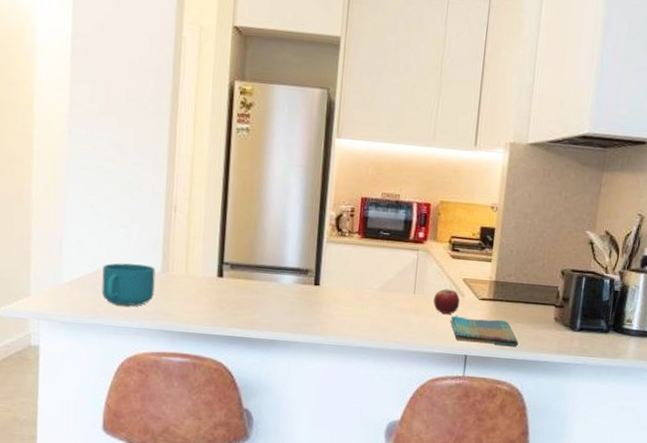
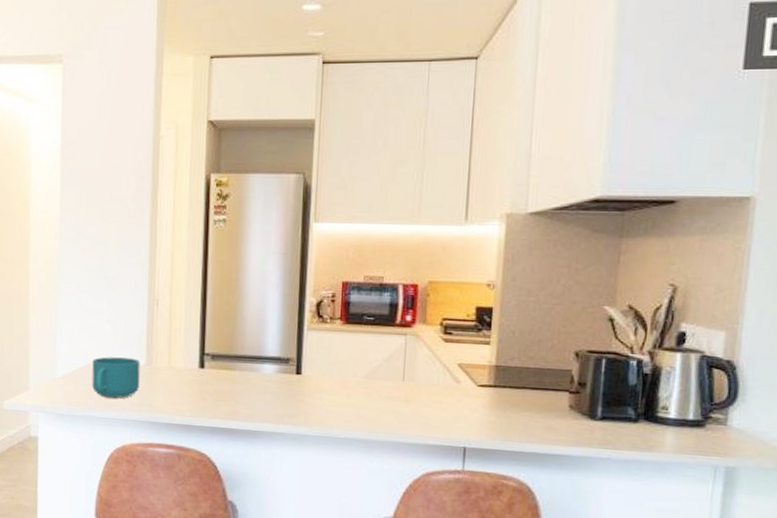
fruit: present [433,288,460,314] -> none [425,375,456,403]
dish towel: present [450,316,518,346] -> none [445,404,526,437]

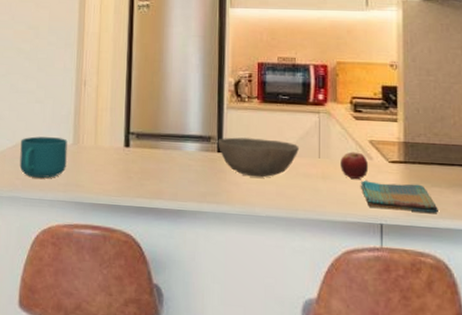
bowl: none [296,359,382,400] -> present [218,137,299,178]
fruit: none [425,375,456,403] -> present [341,151,369,179]
dish towel: none [445,404,526,437] -> present [360,181,438,213]

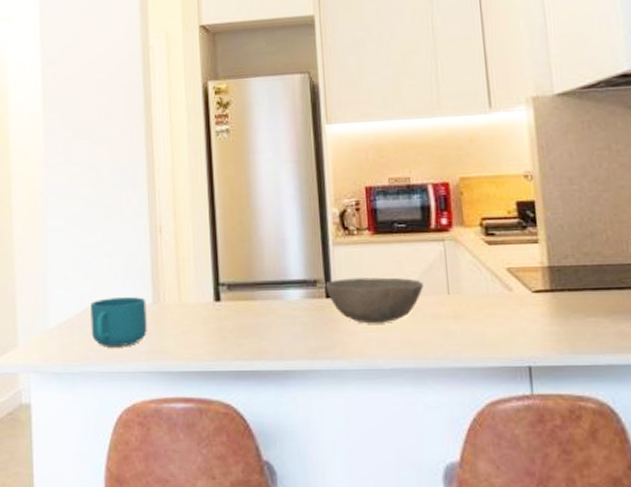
fruit: present [341,151,369,179] -> none [474,283,509,315]
dish towel: present [360,181,438,213] -> none [500,315,597,349]

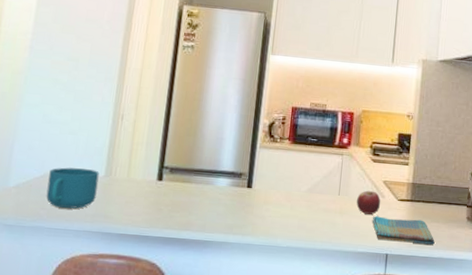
bowl: present [325,277,423,324] -> none [248,174,322,212]
fruit: none [474,283,509,315] -> present [356,190,381,215]
dish towel: none [500,315,597,349] -> present [372,216,435,245]

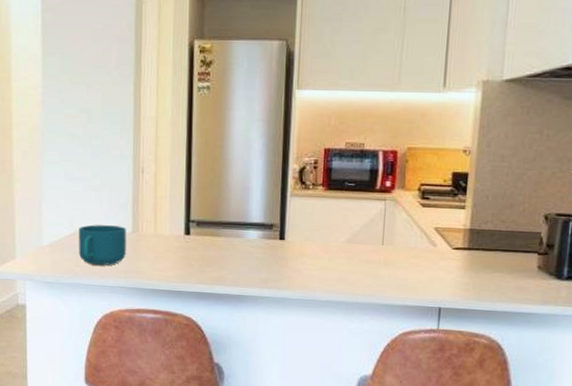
fruit: present [356,190,381,215] -> none [403,238,432,265]
dish towel: present [372,216,435,245] -> none [421,267,498,297]

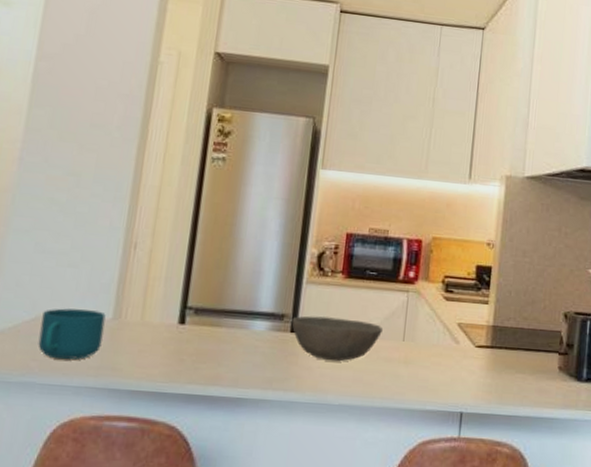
bowl: none [280,225,363,264] -> present [291,316,383,362]

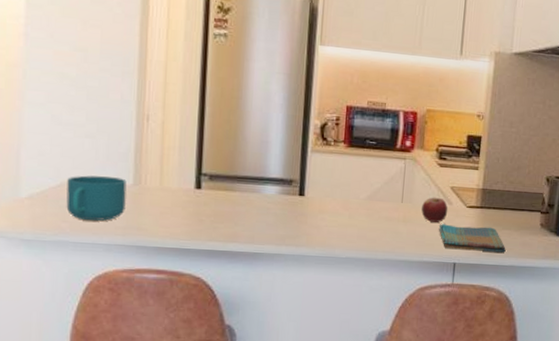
bowl: present [291,316,383,362] -> none [299,181,383,221]
fruit: none [425,335,455,364] -> present [421,197,448,223]
dish towel: none [443,366,520,401] -> present [438,224,506,253]

